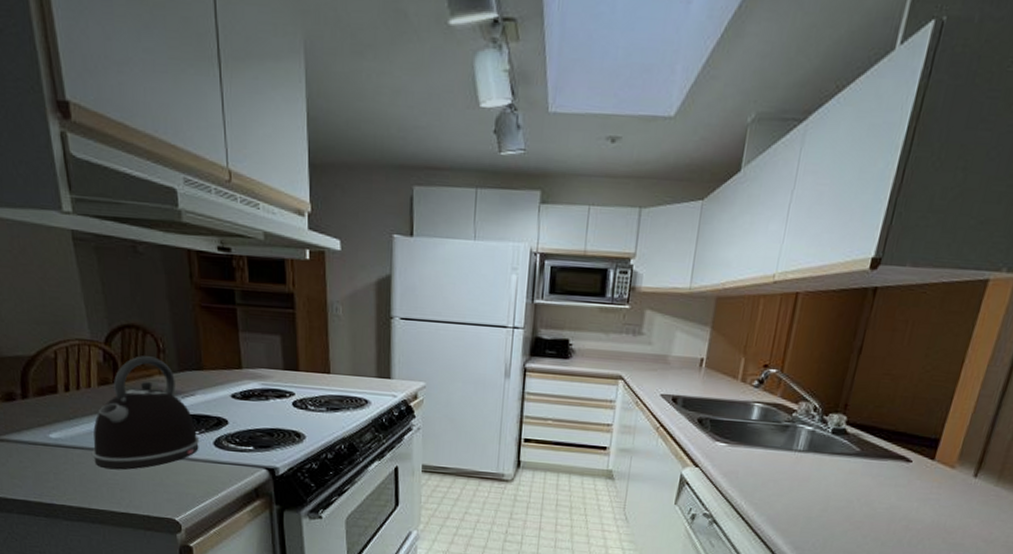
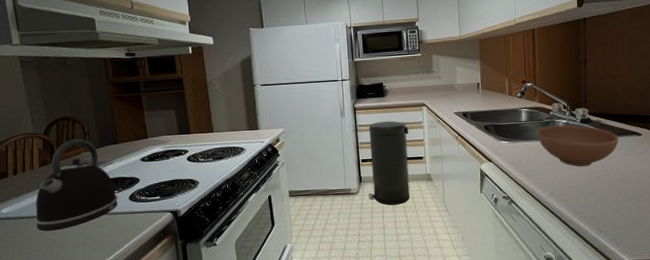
pedal bin: none [526,392,594,504] -> present [368,121,410,205]
bowl: none [767,431,879,492] -> present [537,125,619,167]

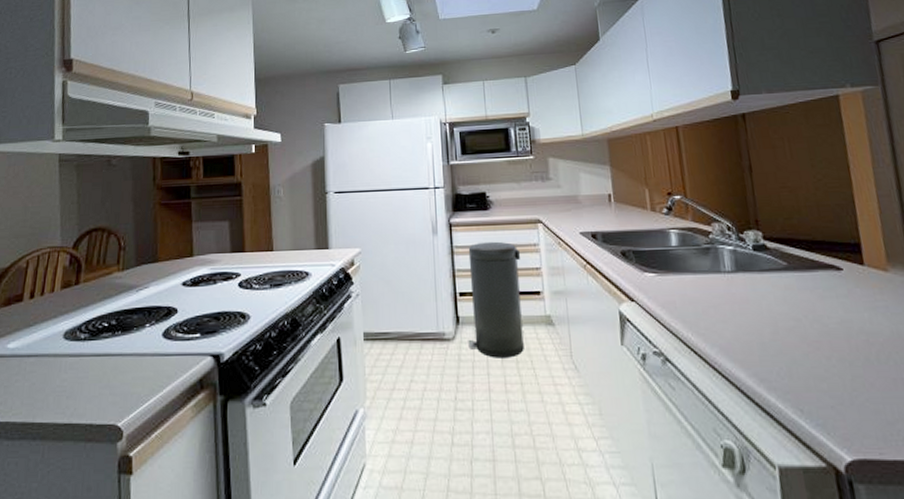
kettle: present [34,139,118,231] -> none [44,255,149,375]
bowl: present [537,125,619,167] -> none [693,252,811,312]

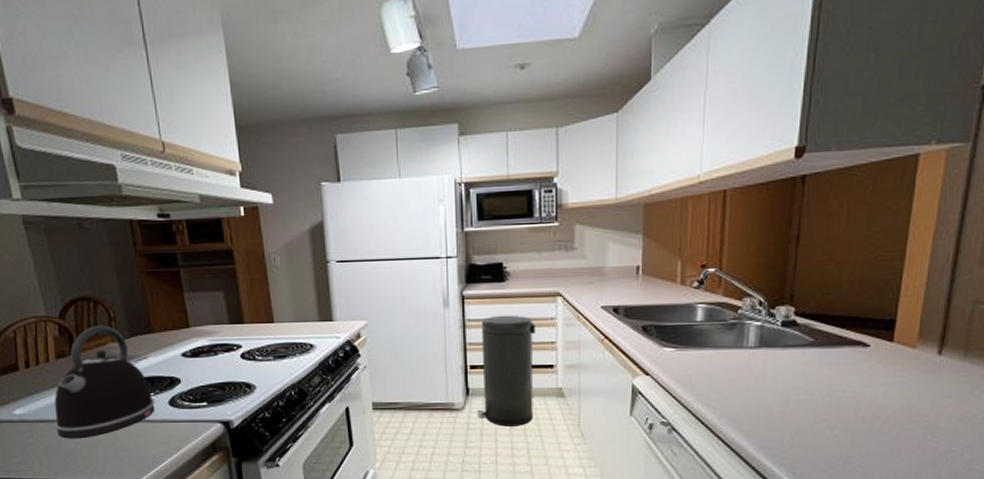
kettle: none [44,255,149,375] -> present [53,325,155,439]

